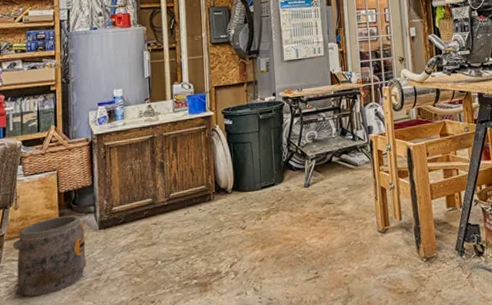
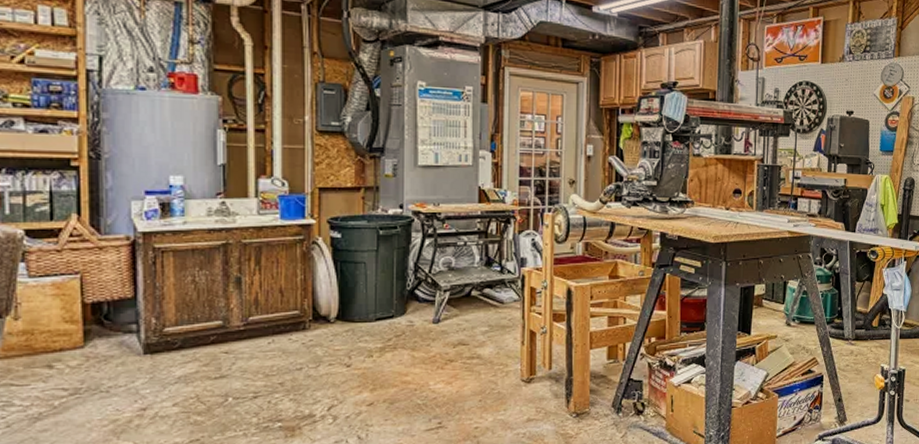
bucket: present [13,214,87,297] -> none [11,332,125,432]

